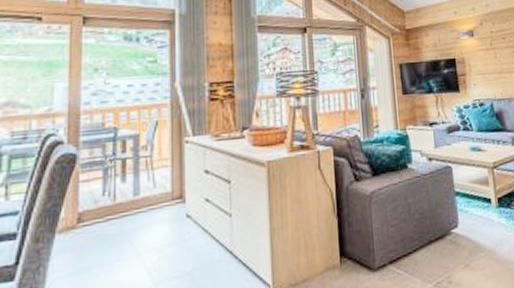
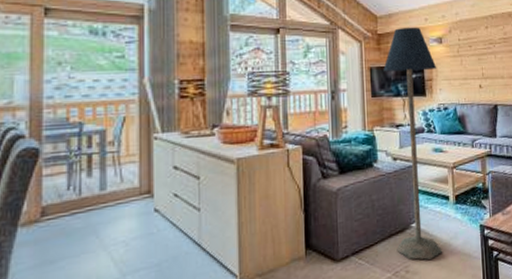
floor lamp: none [413,20,487,270] -> present [383,27,442,260]

